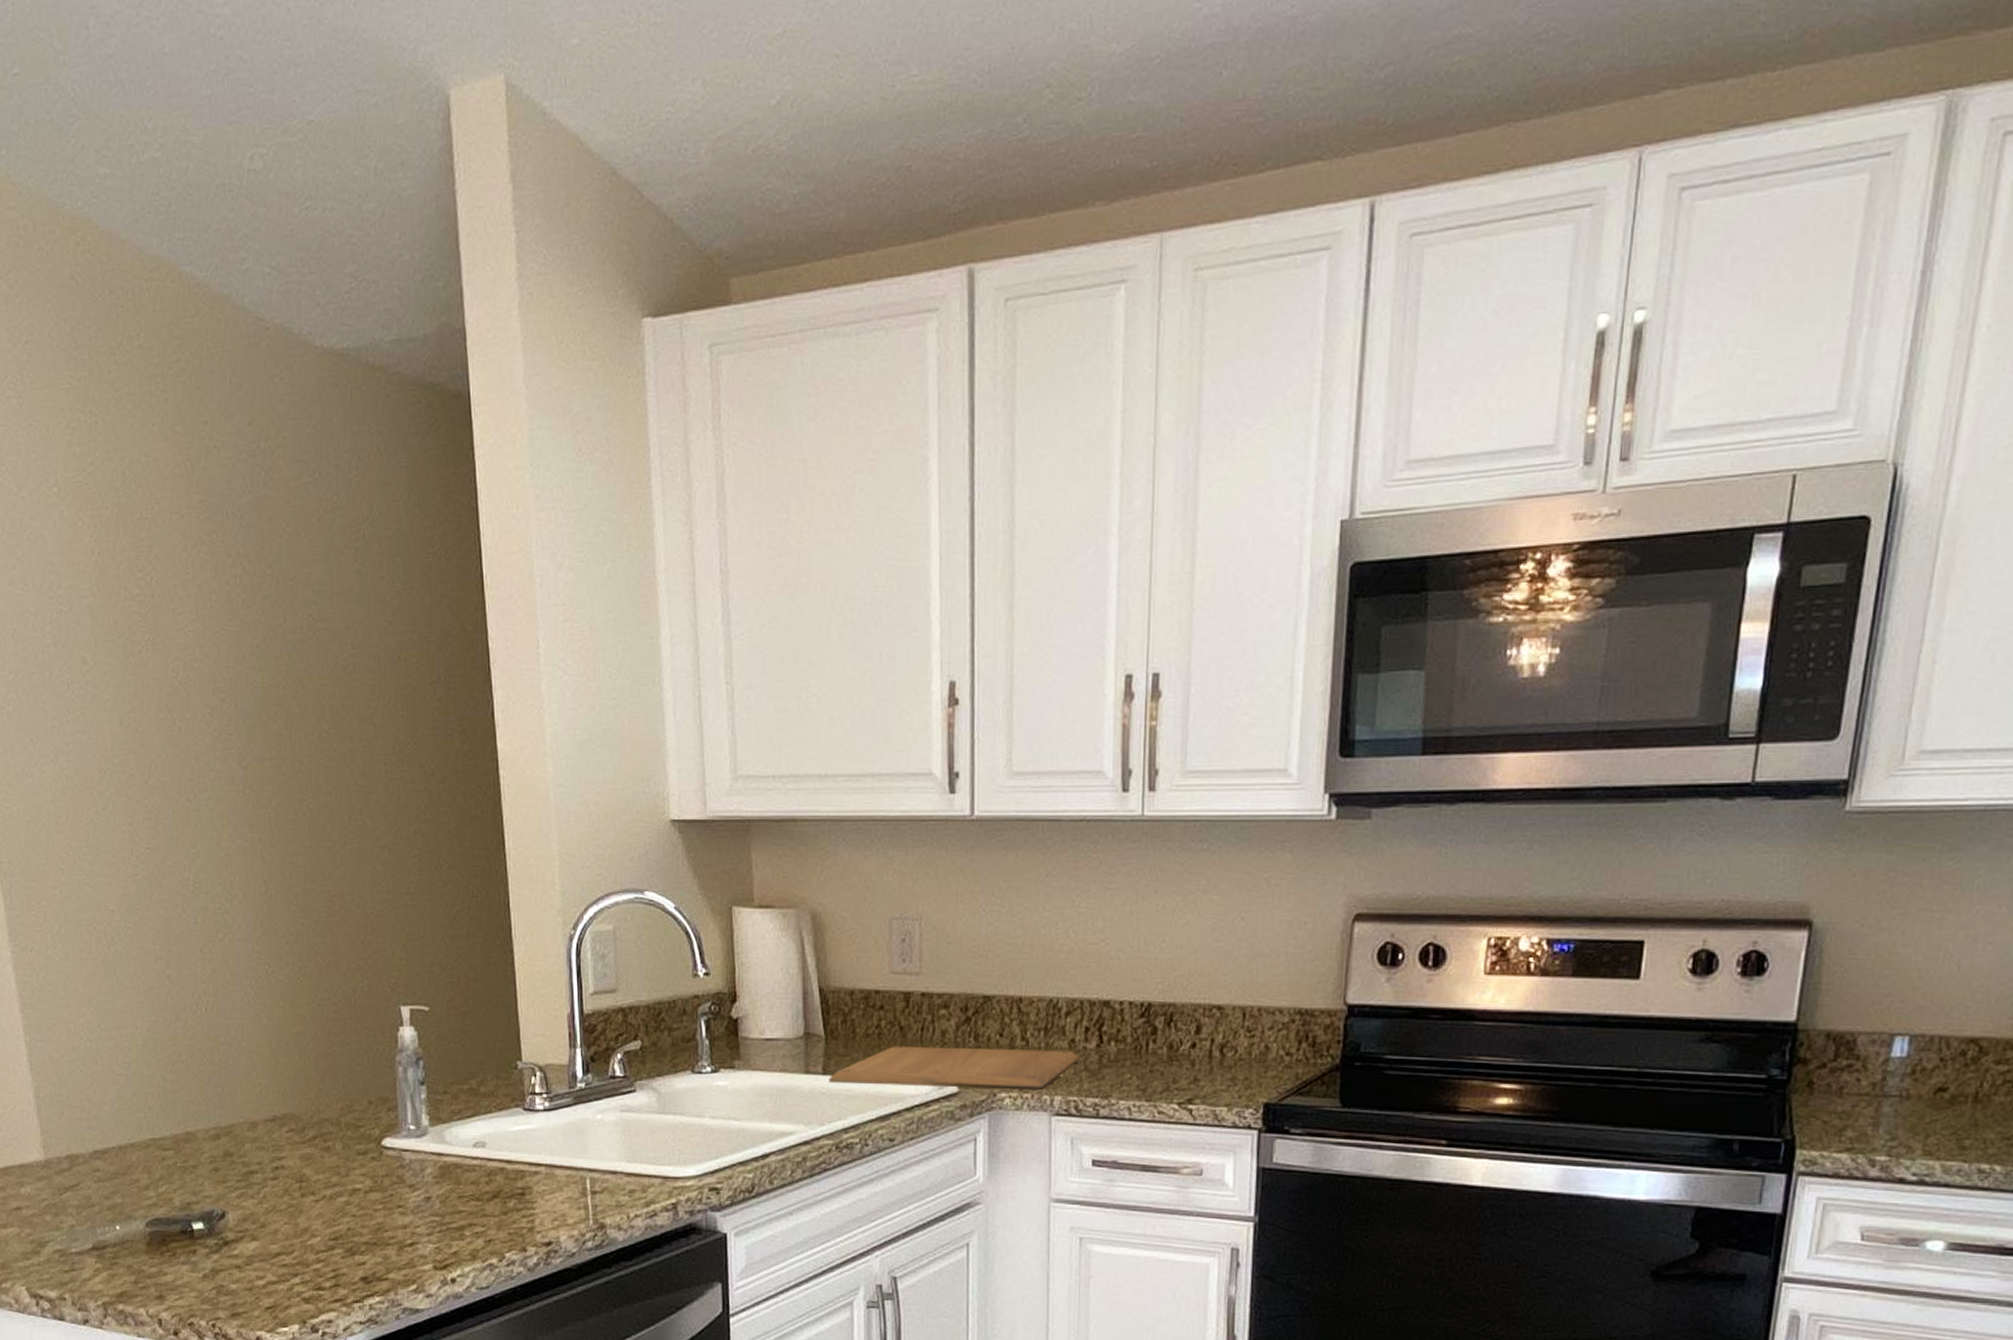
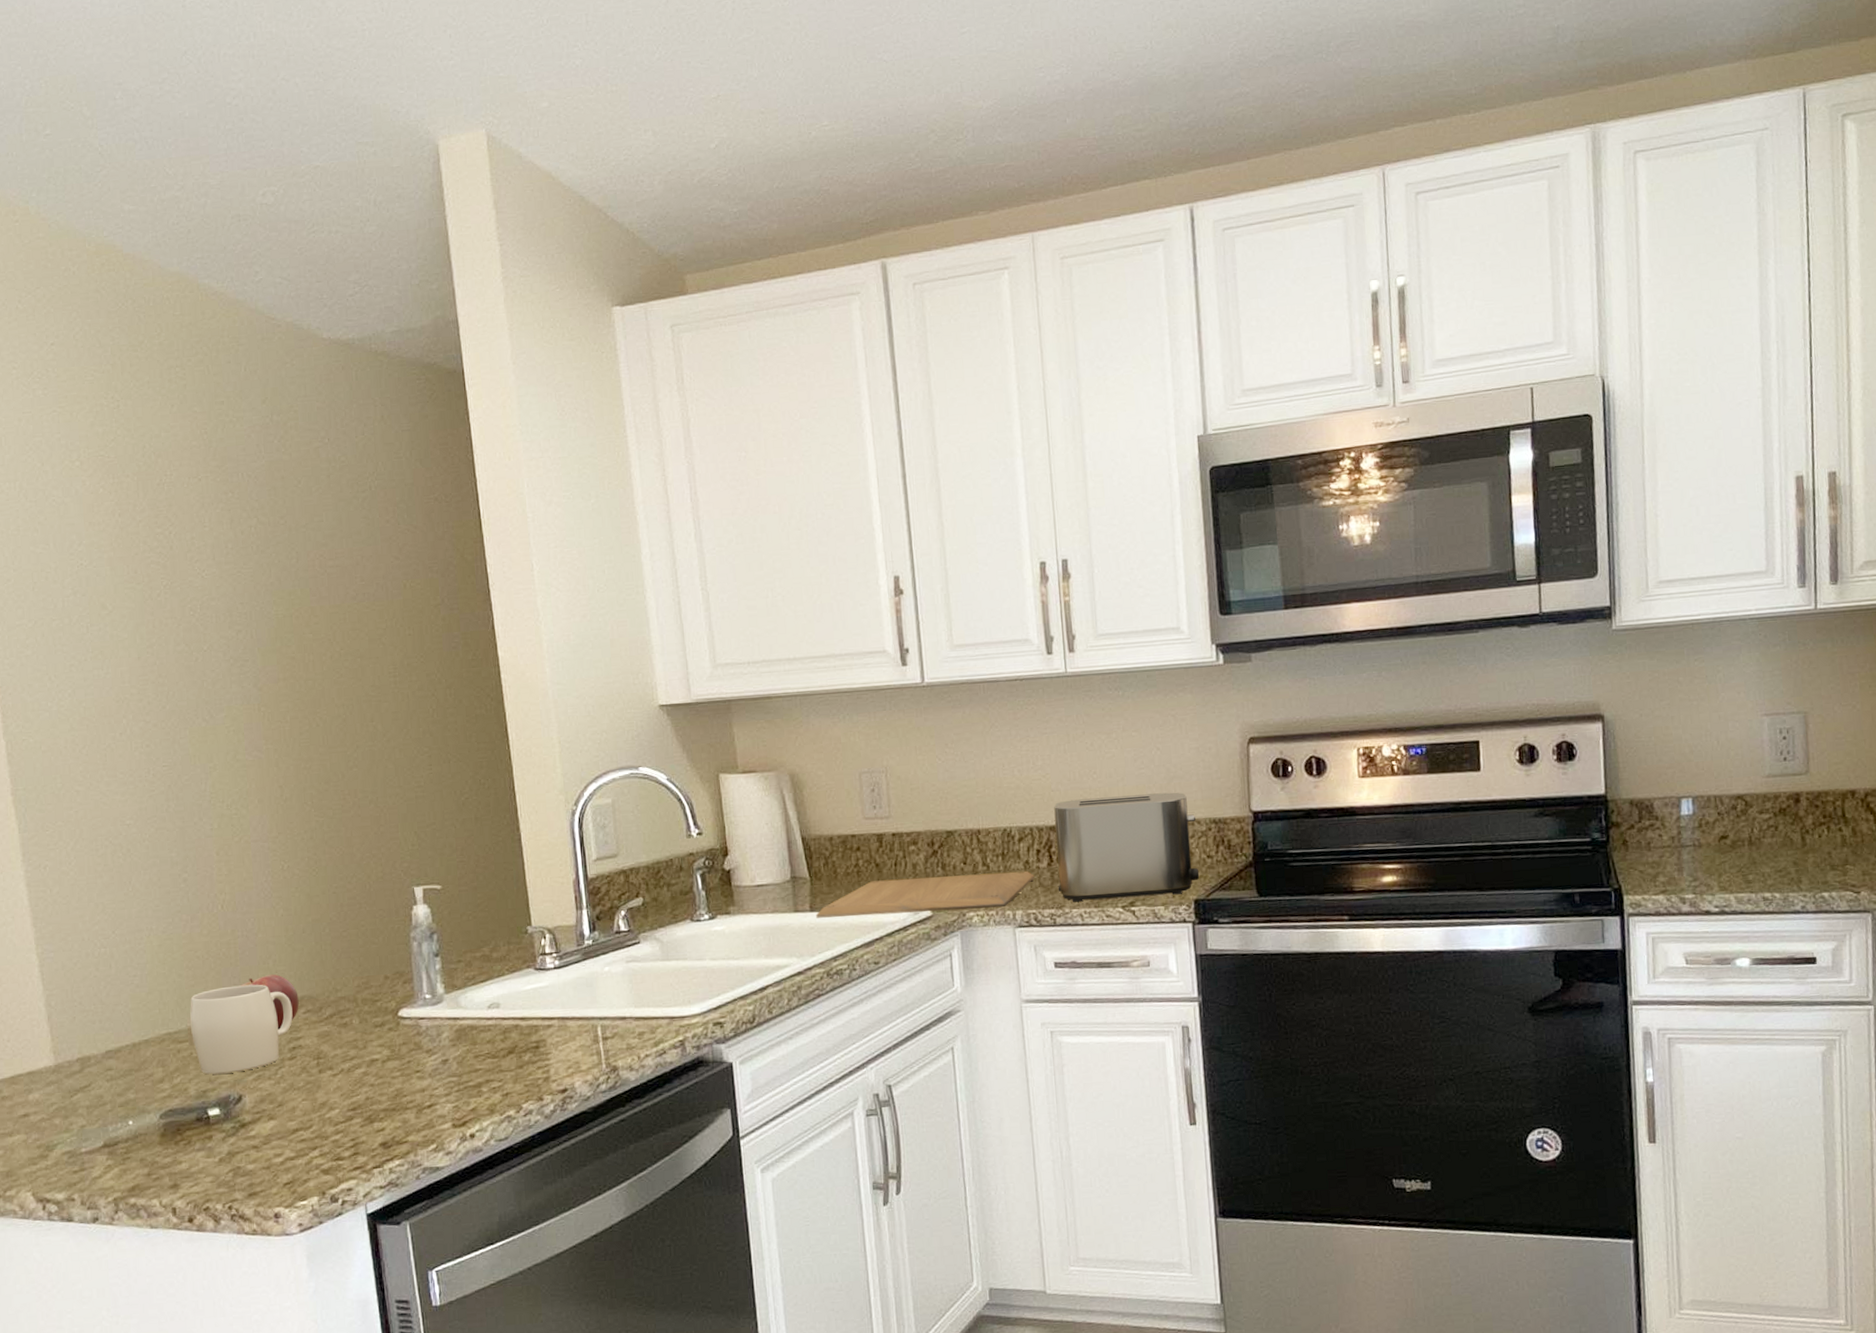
mug: none [174,1095,276,1188] -> present [189,984,293,1075]
fruit: none [223,1087,282,1144] -> present [240,974,299,1027]
toaster: none [1105,971,1277,1095] -> present [1054,792,1200,902]

